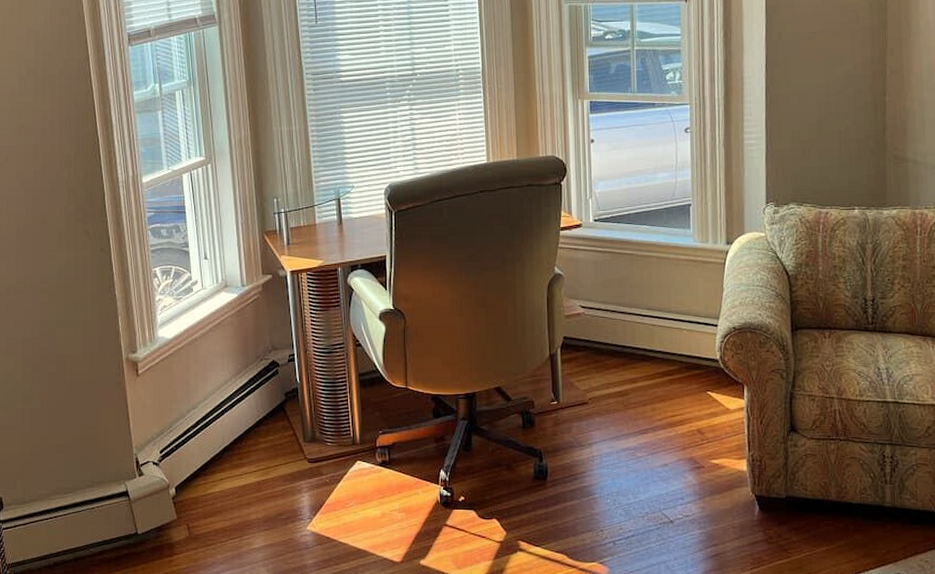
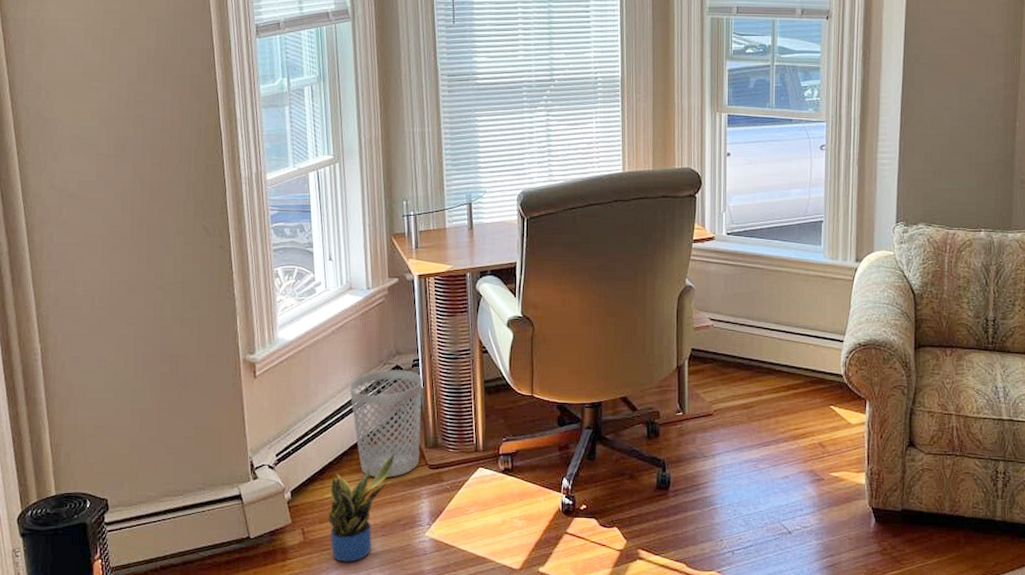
potted plant: none [212,448,274,557] -> present [328,453,395,562]
wastebasket: none [228,365,299,472] -> present [349,370,422,477]

